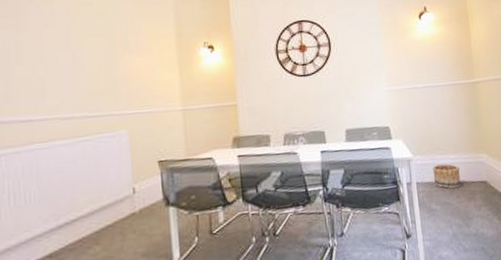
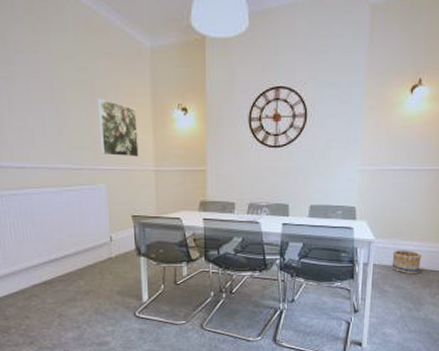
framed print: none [118,42,164,100] -> present [97,99,139,157]

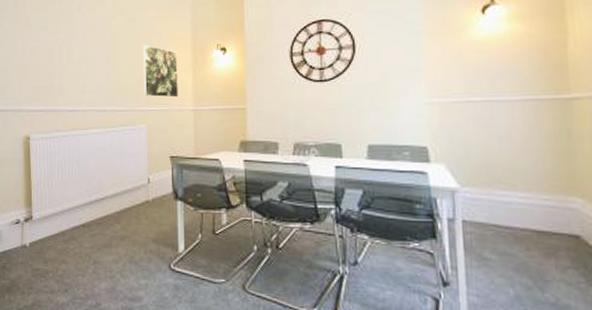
basket: present [391,250,422,274] -> none [488,202,535,237]

